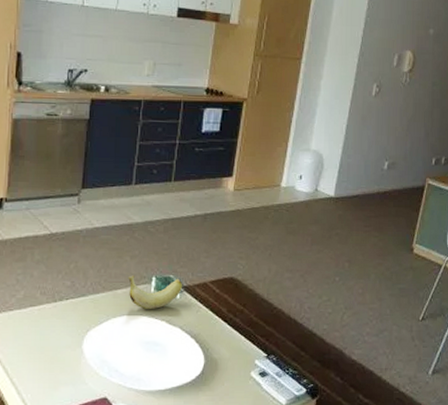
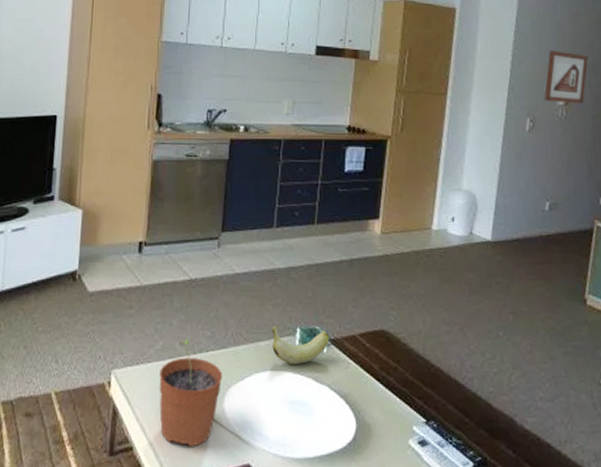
plant pot: none [21,289,81,385] -> present [159,340,222,447]
picture frame: none [391,19,434,72] -> present [544,51,589,104]

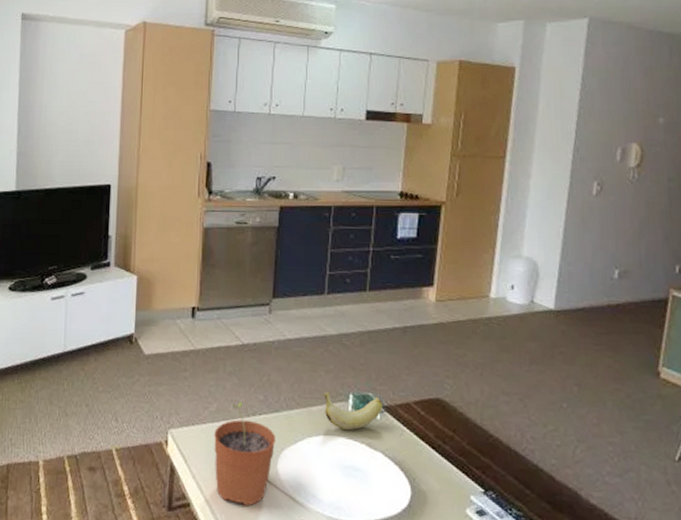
picture frame: present [544,51,589,104] -> none [614,109,664,166]

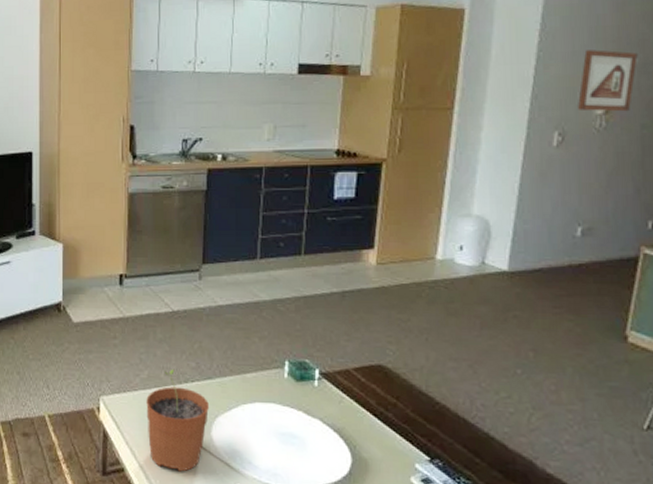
banana: present [324,391,382,431] -> none [258,358,320,398]
picture frame: none [614,109,664,166] -> present [578,50,638,112]

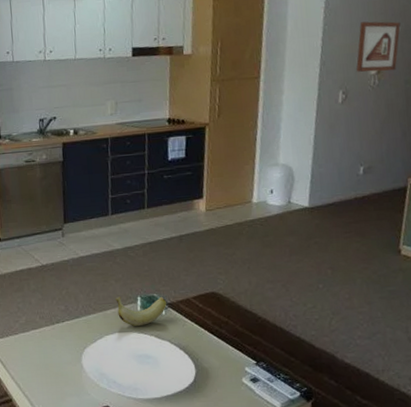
plant pot: present [146,370,209,472] -> none [26,314,78,396]
banana: none [258,358,320,398] -> present [115,296,166,327]

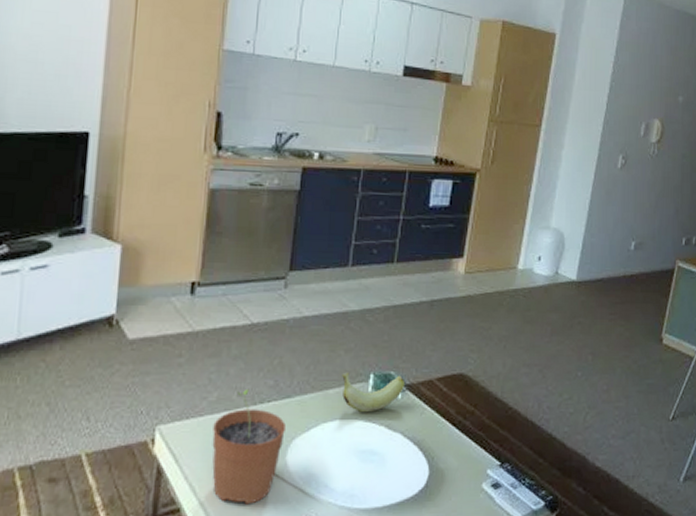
plant pot: none [26,314,78,396] -> present [212,390,286,505]
picture frame: present [356,21,401,72] -> none [638,85,683,143]

